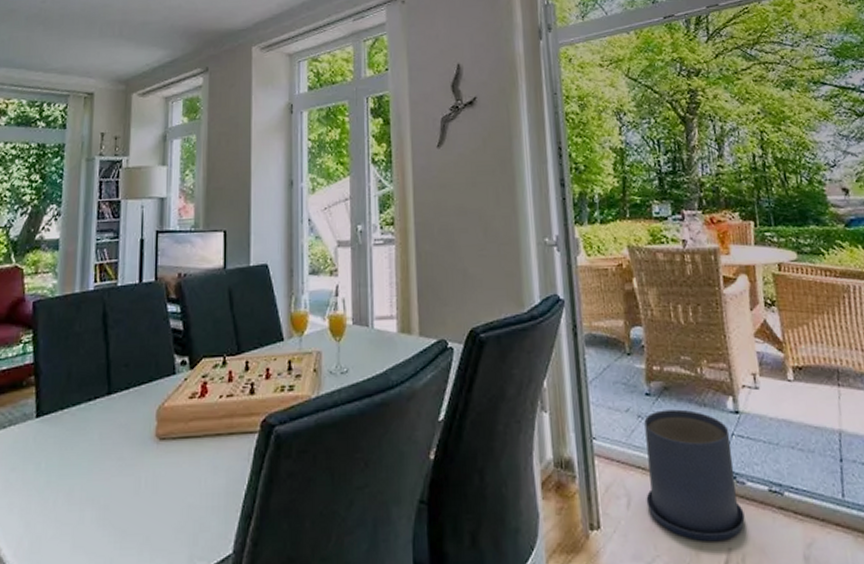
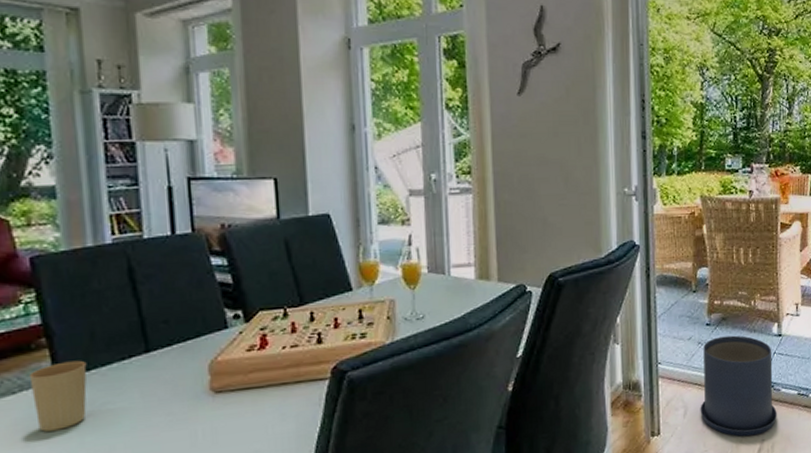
cup: none [17,399,62,467] -> present [29,360,87,432]

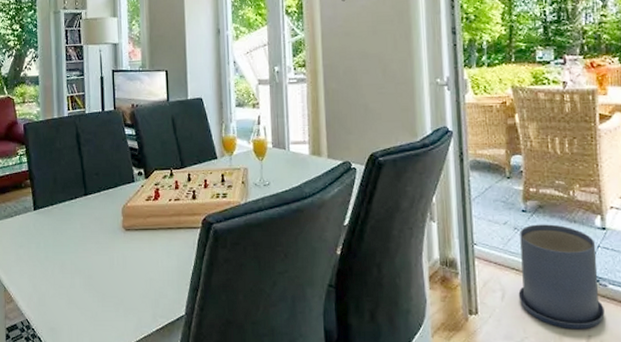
cup: present [29,360,87,432] -> none [20,197,51,245]

